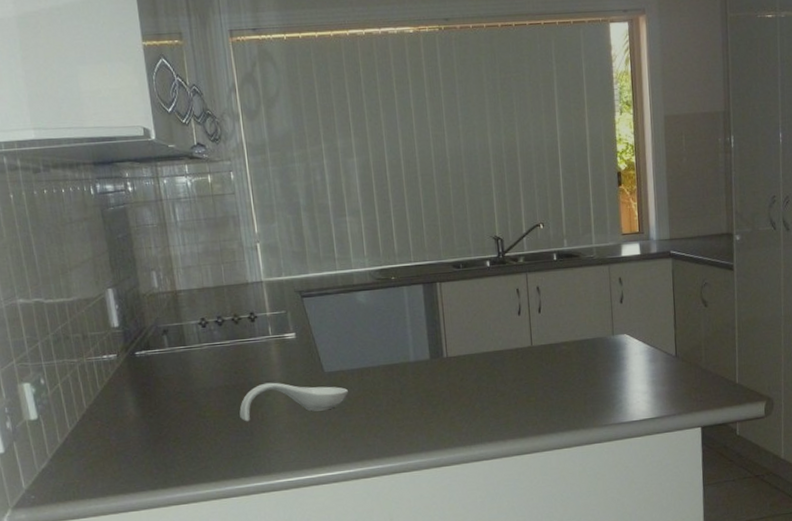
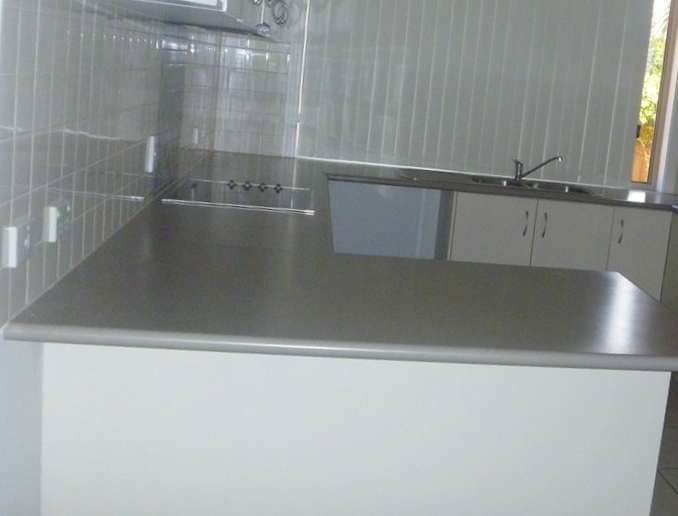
spoon rest: present [239,382,348,422] -> none [246,251,352,288]

